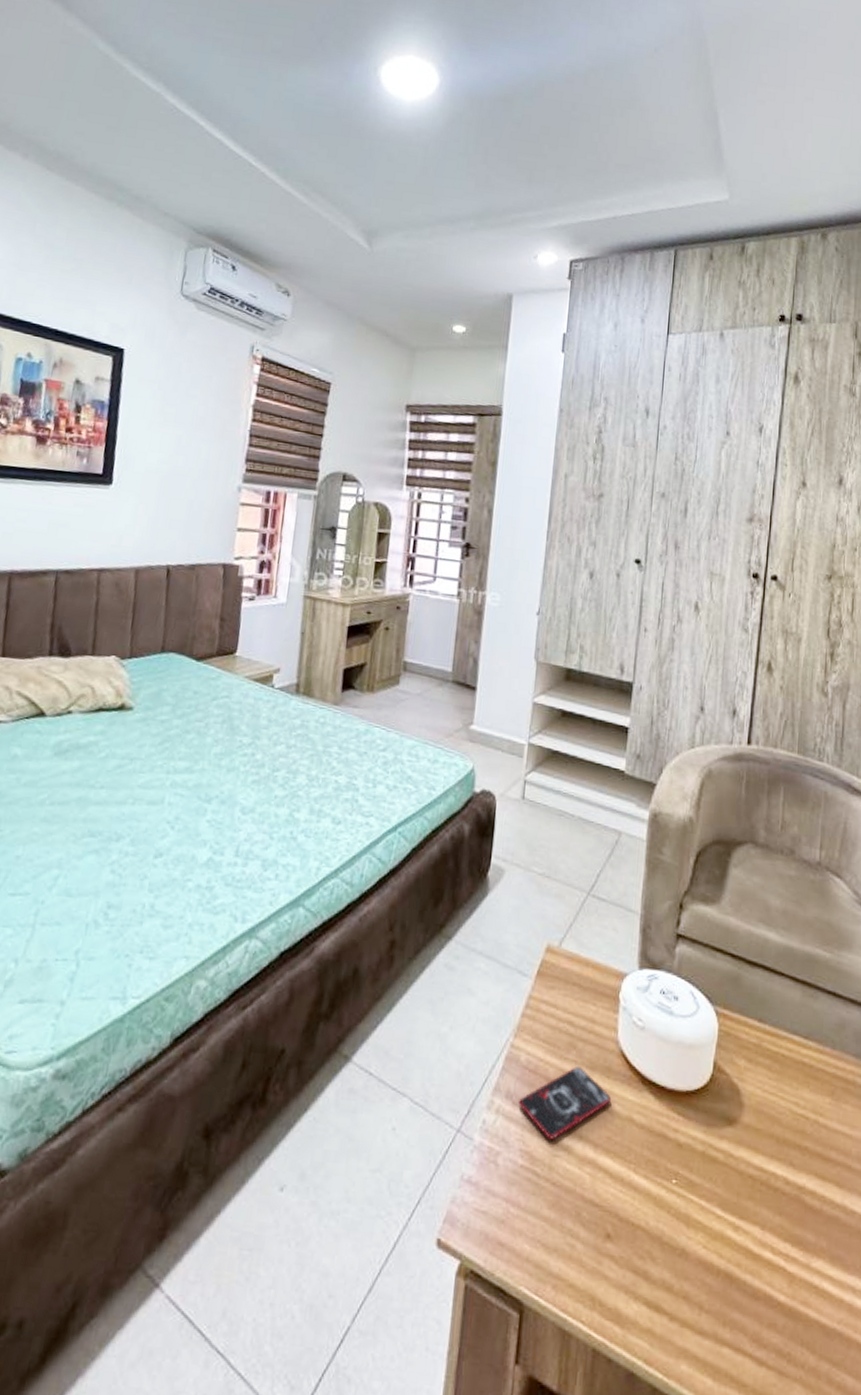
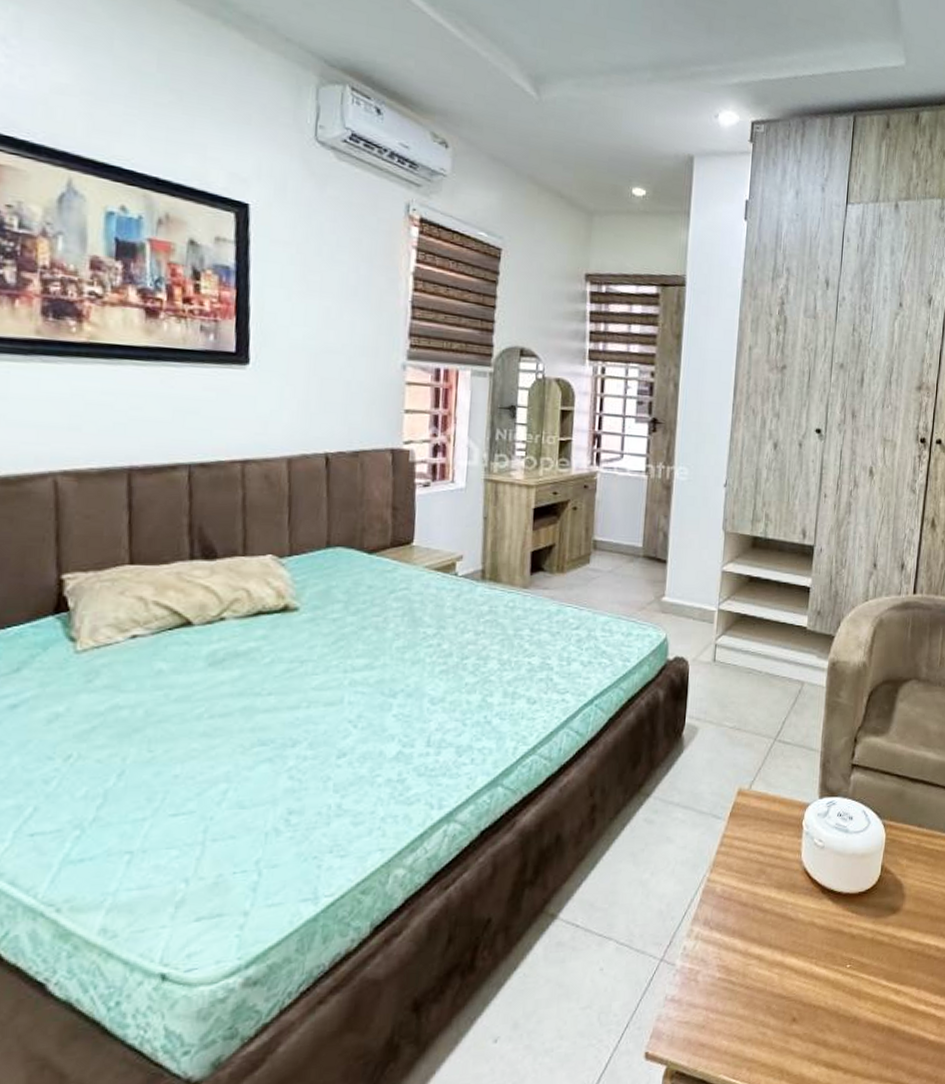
smartphone: present [519,1066,612,1140] -> none [715,888,797,952]

